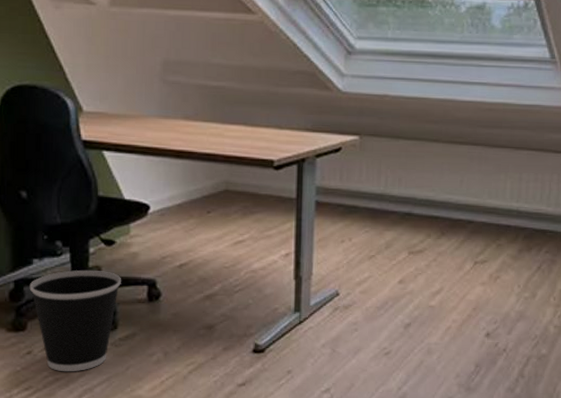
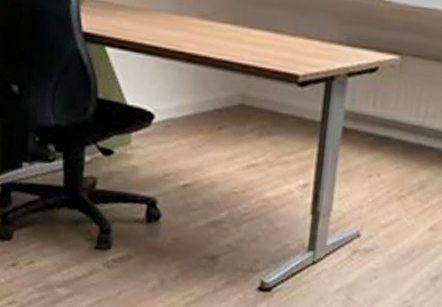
wastebasket: present [29,270,121,372] -> none [17,179,118,291]

